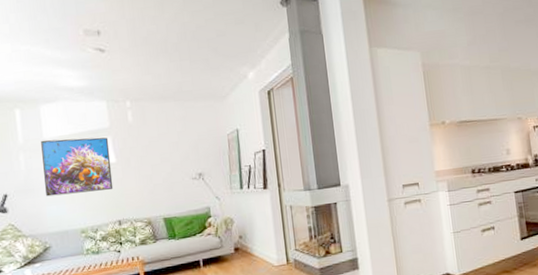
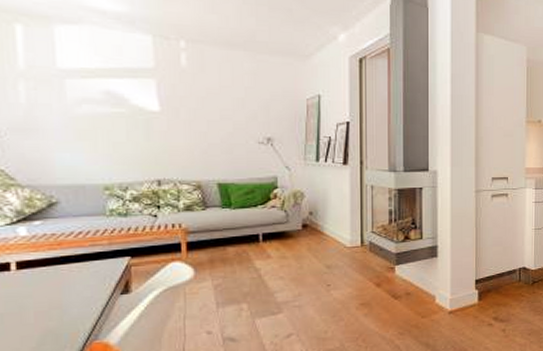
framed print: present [41,137,114,197] -> none [53,69,154,142]

